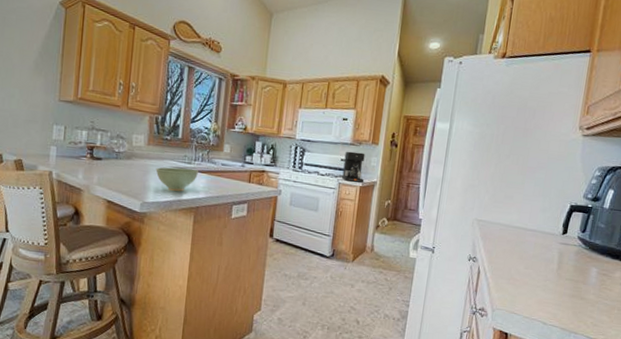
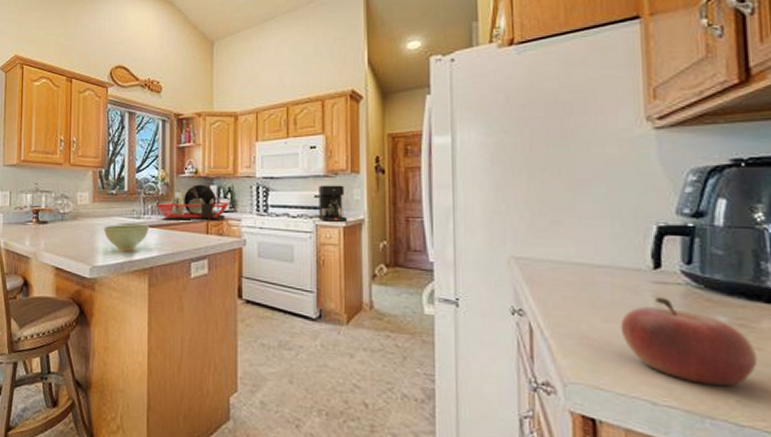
dish rack: none [207,139,271,173] -> present [157,184,229,221]
fruit: none [534,253,609,313] -> present [620,297,758,387]

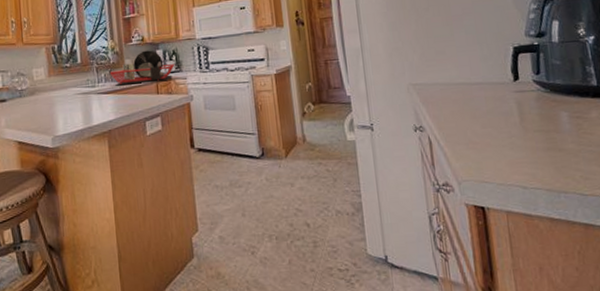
bowl: present [103,224,150,252] -> none [61,92,105,120]
coffee maker: present [317,185,348,222] -> none [250,38,278,72]
fruit: present [620,297,758,387] -> none [494,103,592,167]

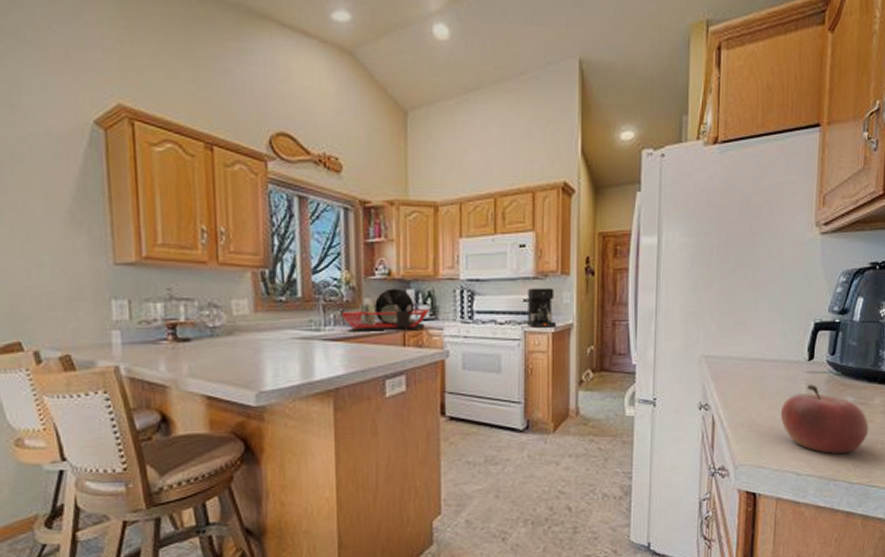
coffee maker: none [250,38,278,72] -> present [526,288,557,327]
fruit: none [494,103,592,167] -> present [780,385,869,455]

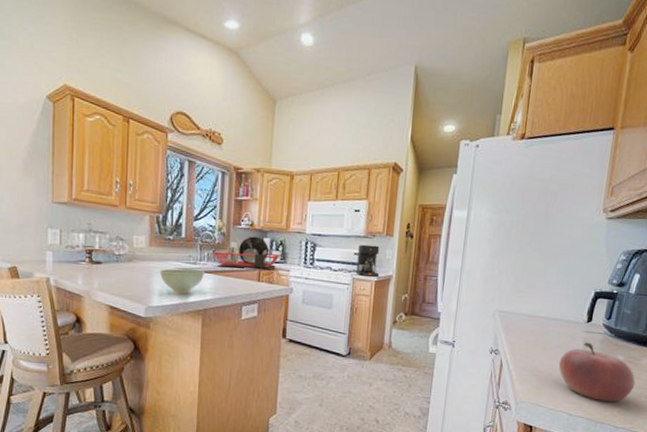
bowl: none [271,339,333,372] -> present [159,268,205,295]

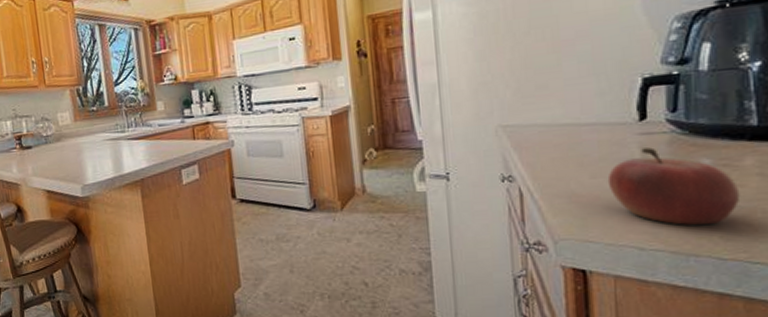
bowl: present [159,268,205,295] -> none [88,138,136,168]
dish rack: present [213,236,281,271] -> none [140,90,213,131]
coffee maker: present [355,244,380,277] -> none [301,74,334,113]

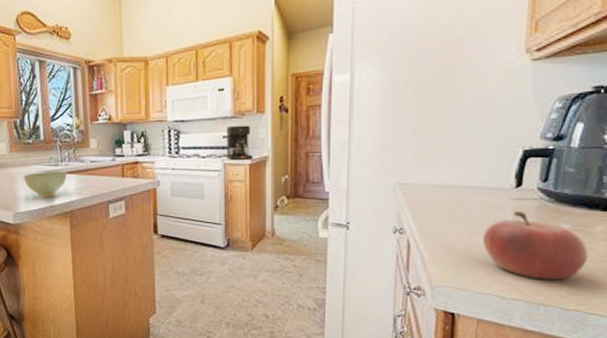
bowl: none [88,138,136,168] -> present [23,172,68,198]
coffee maker: none [301,74,334,113] -> present [225,125,254,160]

